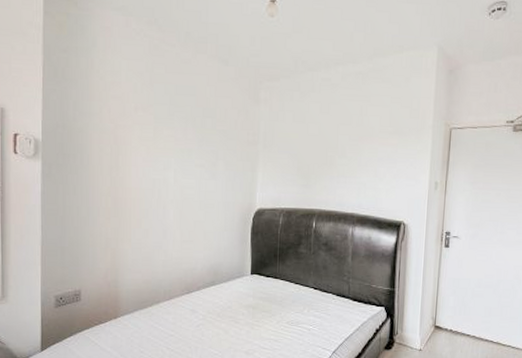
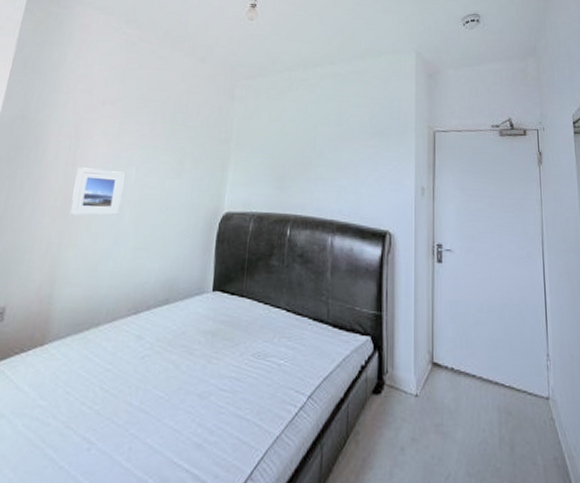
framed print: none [121,172,165,214] -> present [70,167,125,216]

